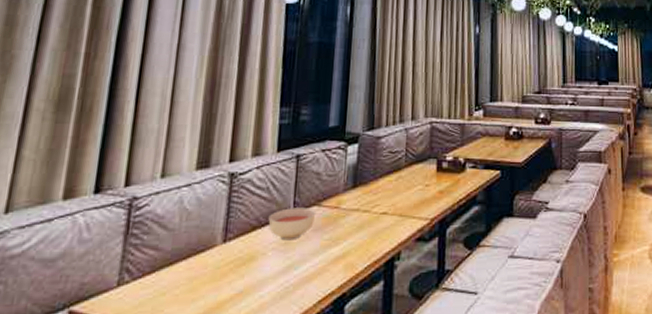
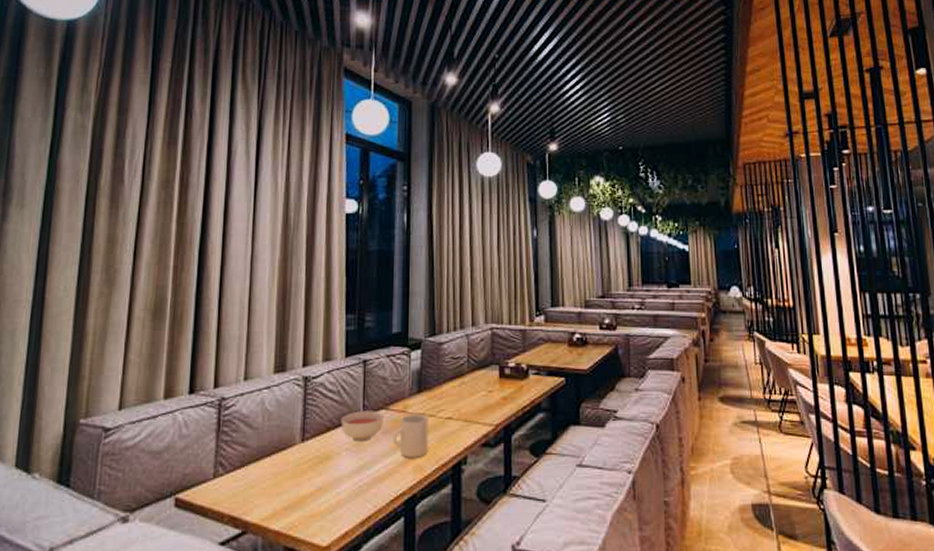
cup: none [323,209,363,255] -> present [392,414,429,458]

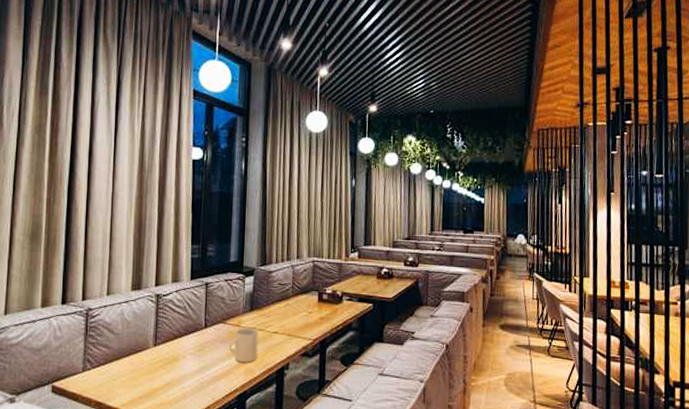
bowl: present [341,411,383,442] -> none [186,323,221,348]

